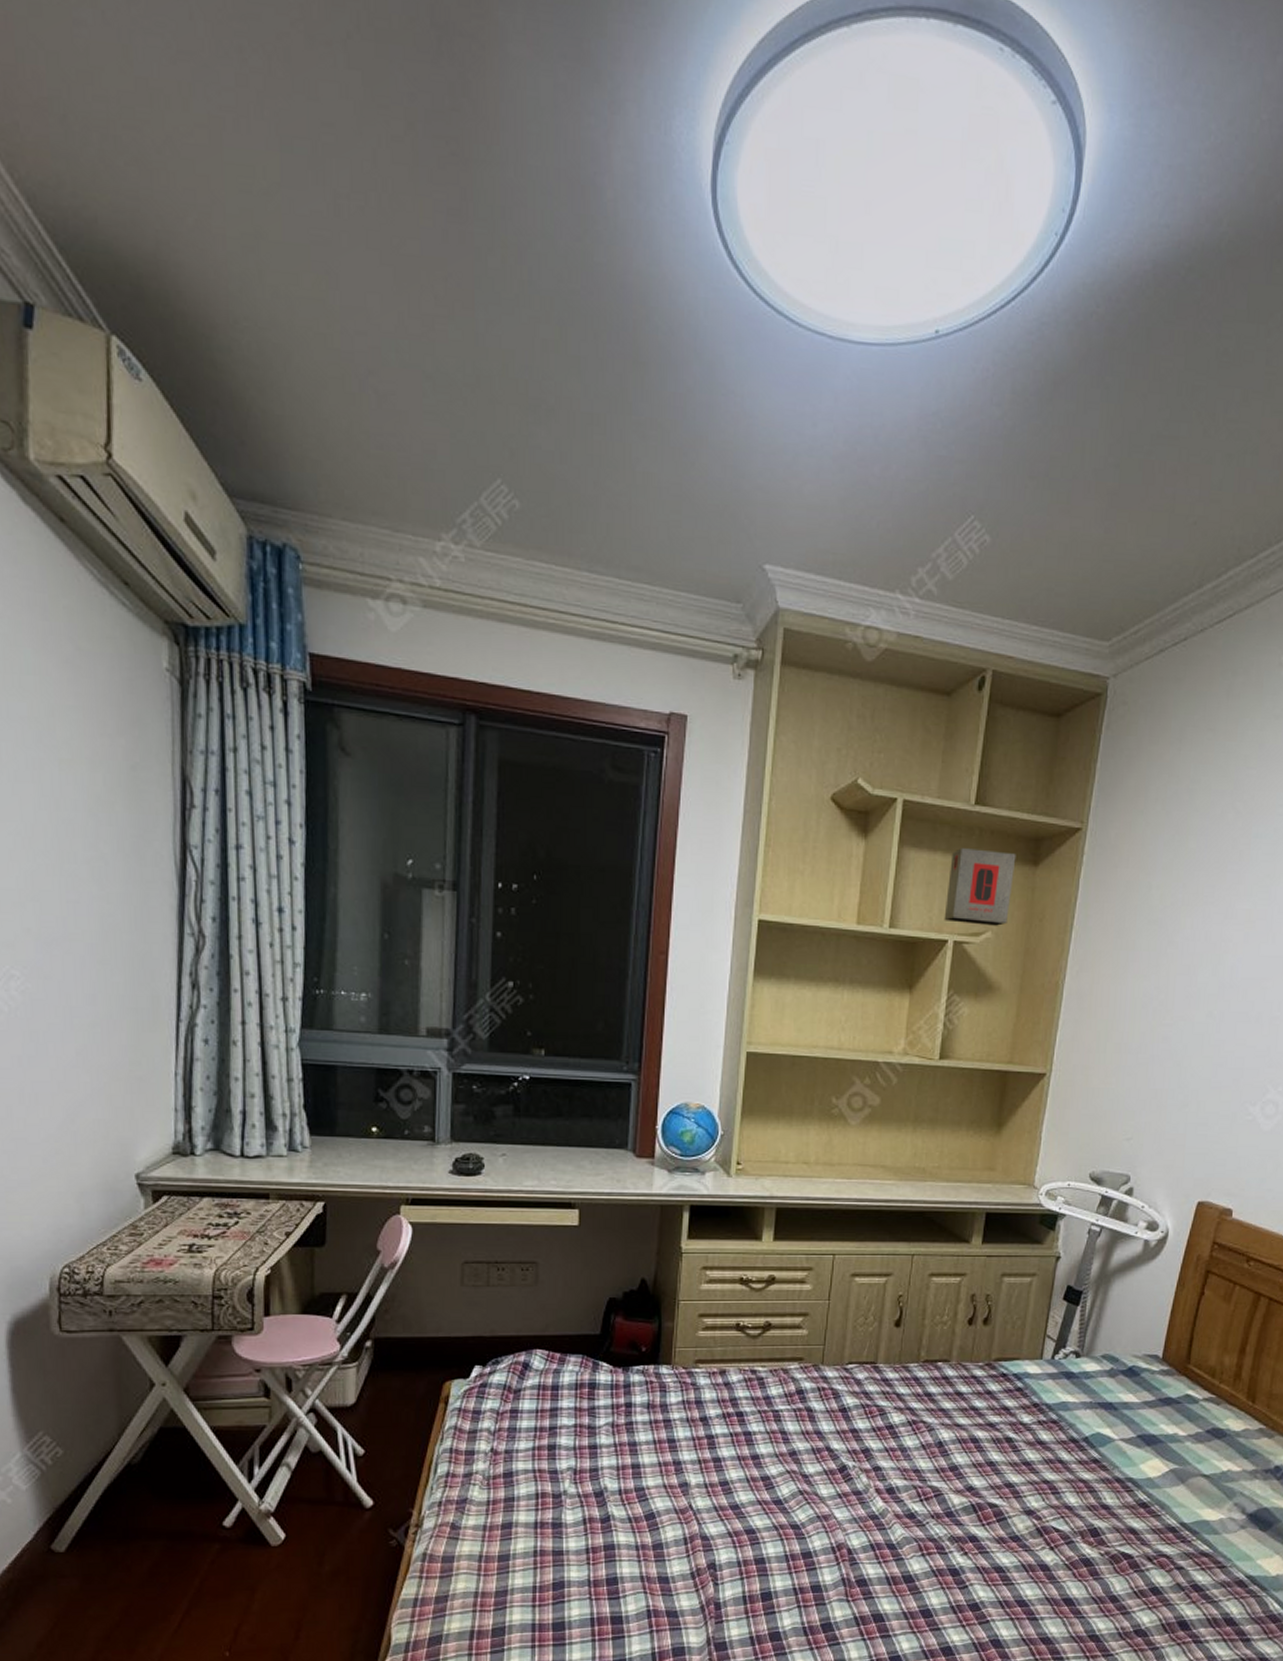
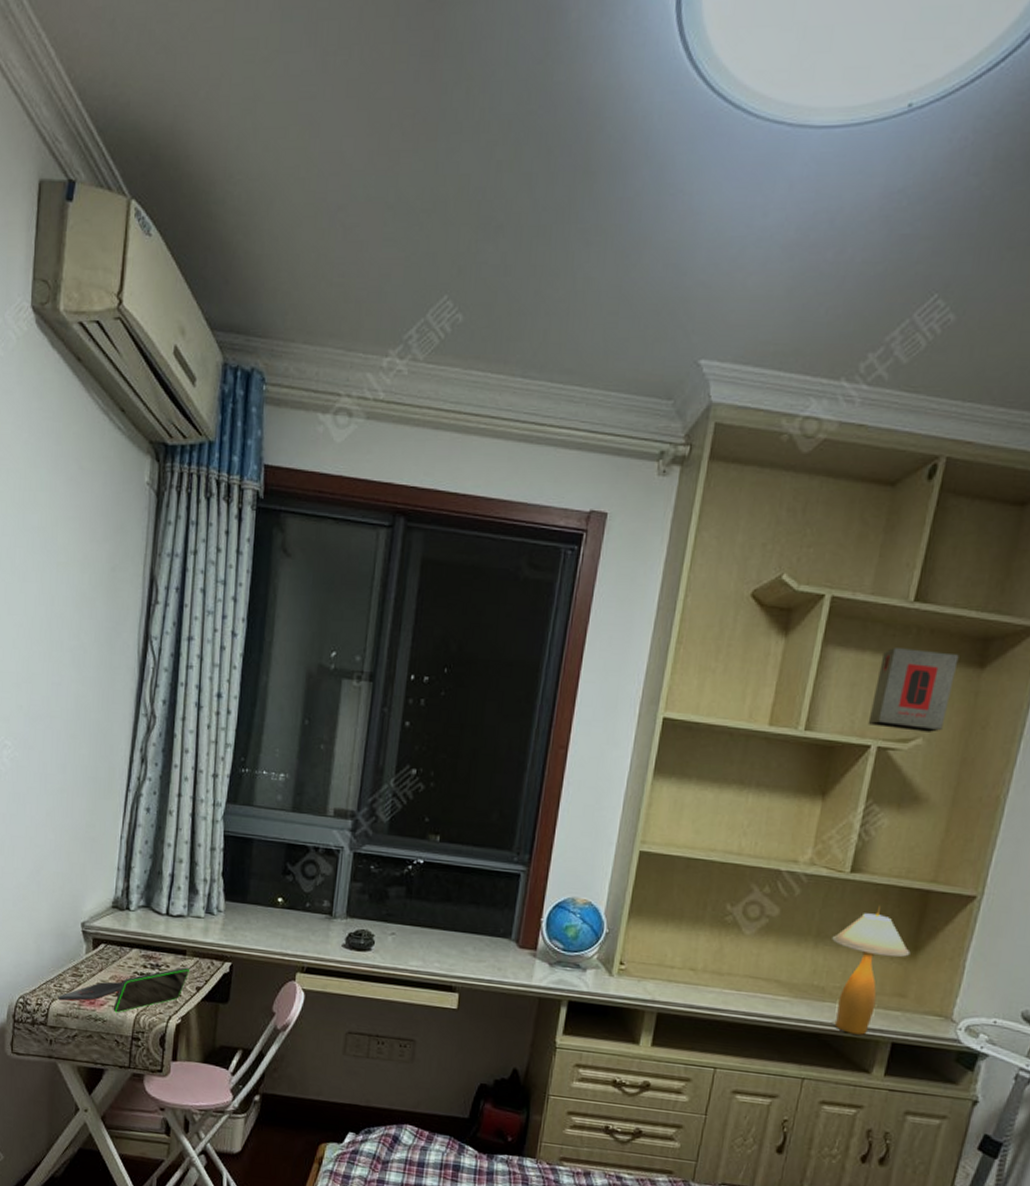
tablet: none [114,1212,275,1271] -> present [57,967,189,1013]
table lamp: none [928,1088,996,1209] -> present [831,905,911,1035]

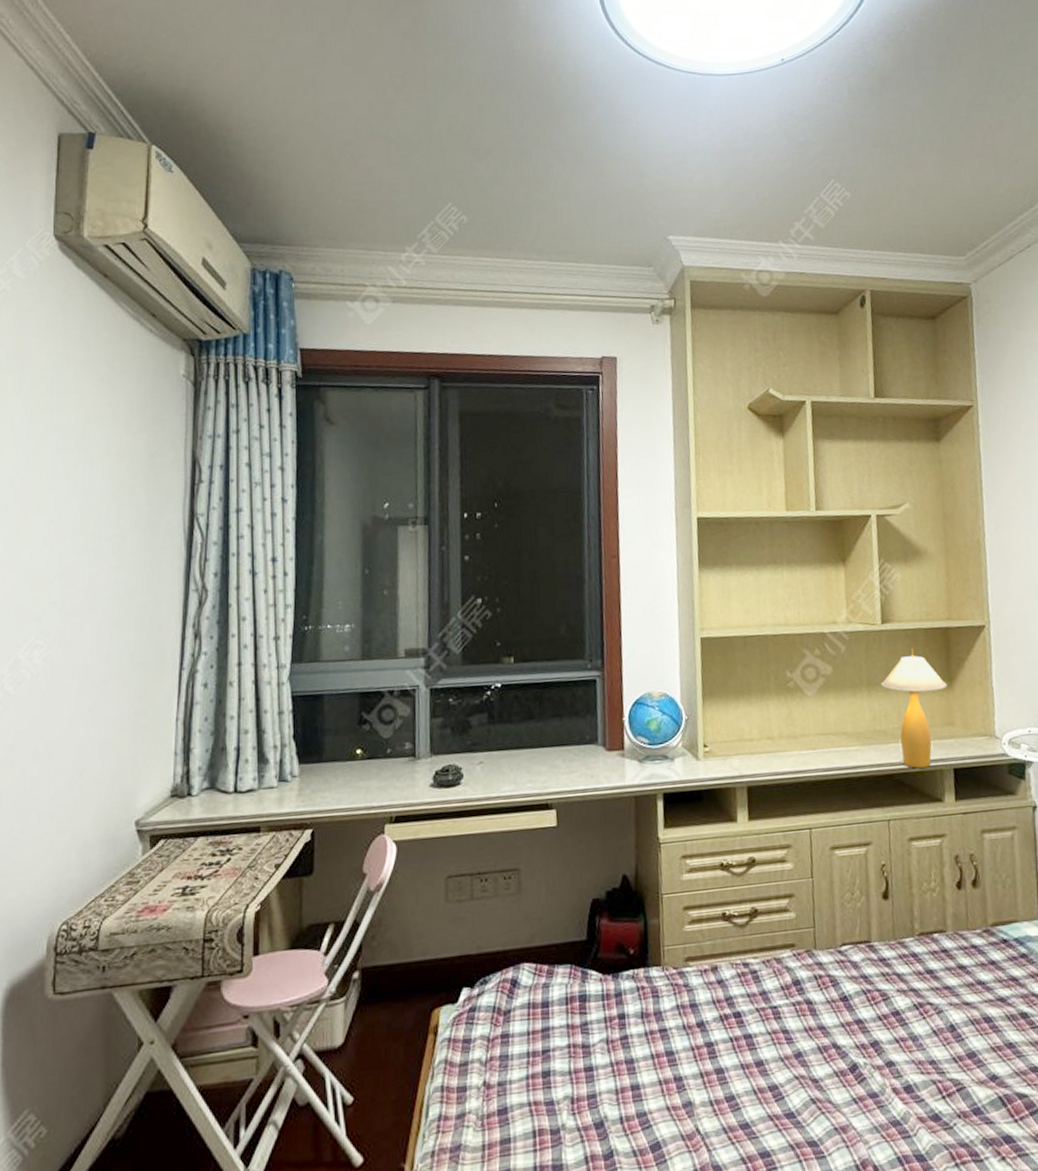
tablet: present [57,967,189,1013] -> none [110,845,265,917]
decorative box: present [867,648,959,732] -> none [861,433,922,499]

